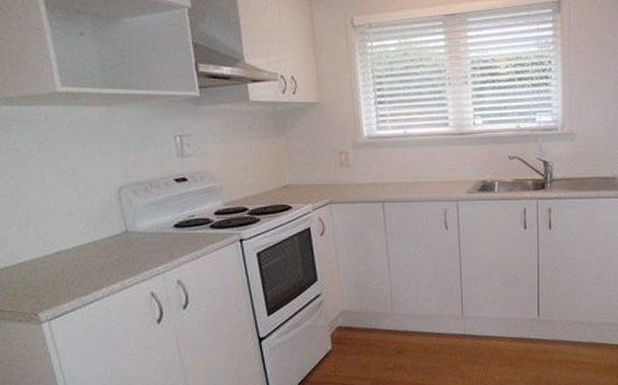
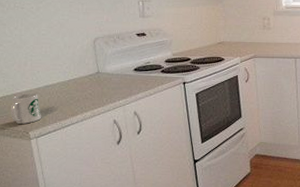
mug: none [10,262,54,303] -> present [10,92,41,124]

